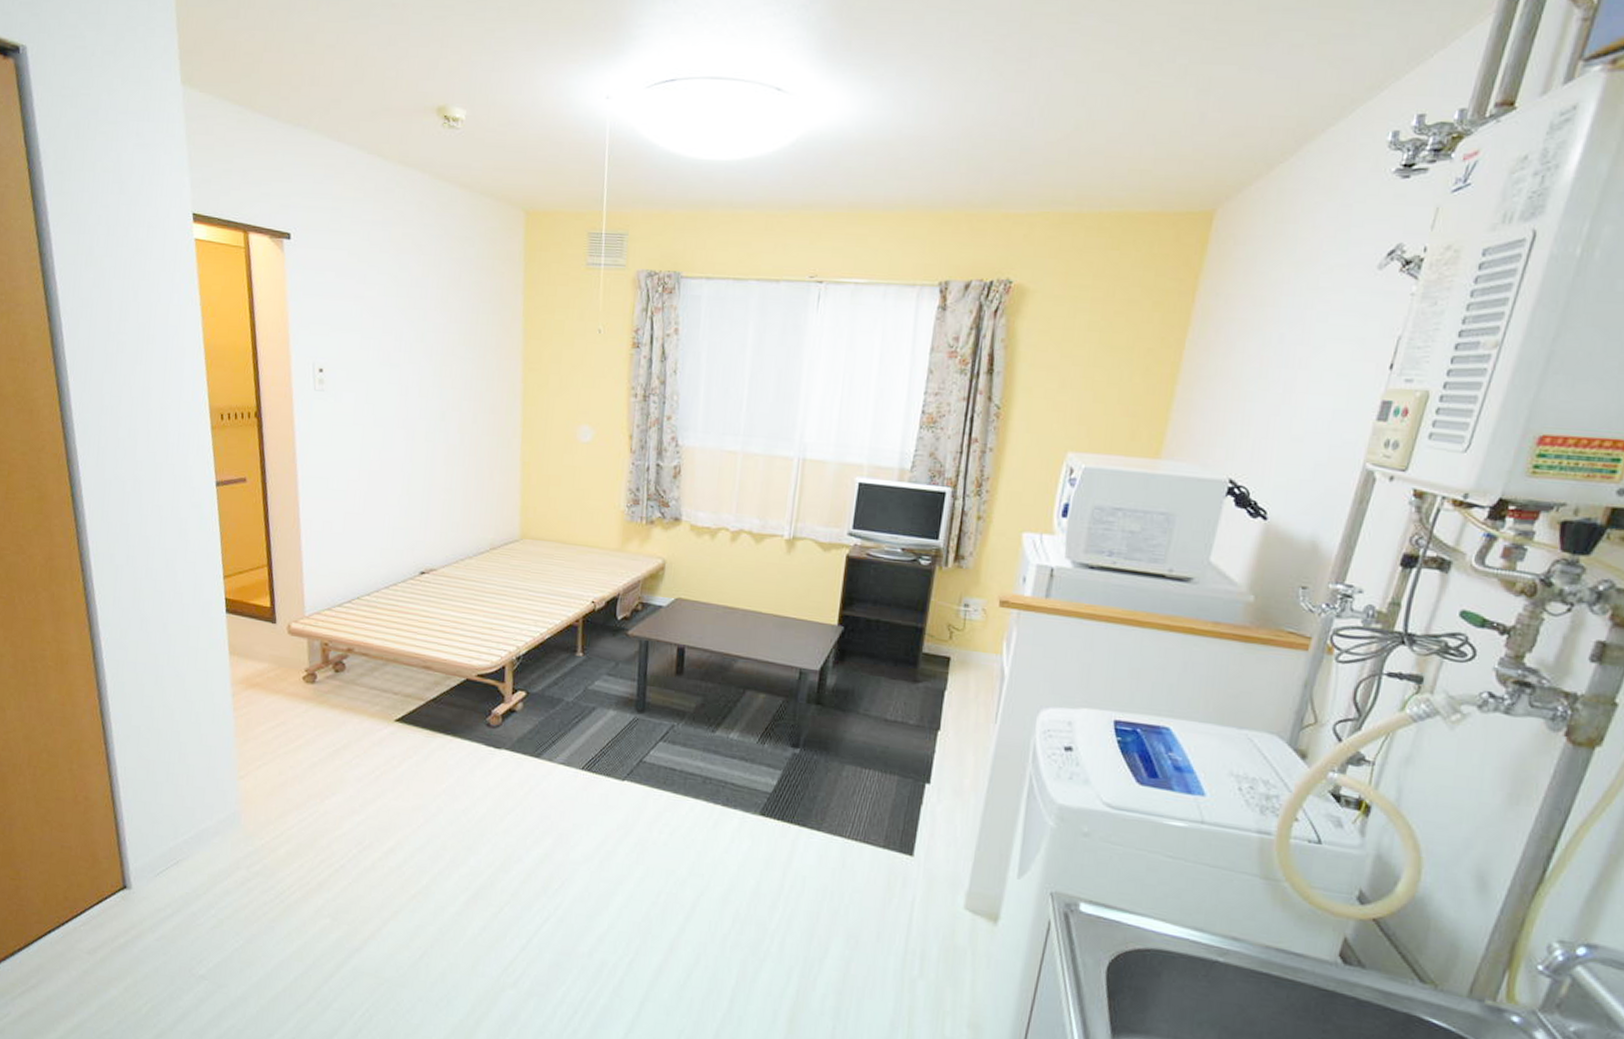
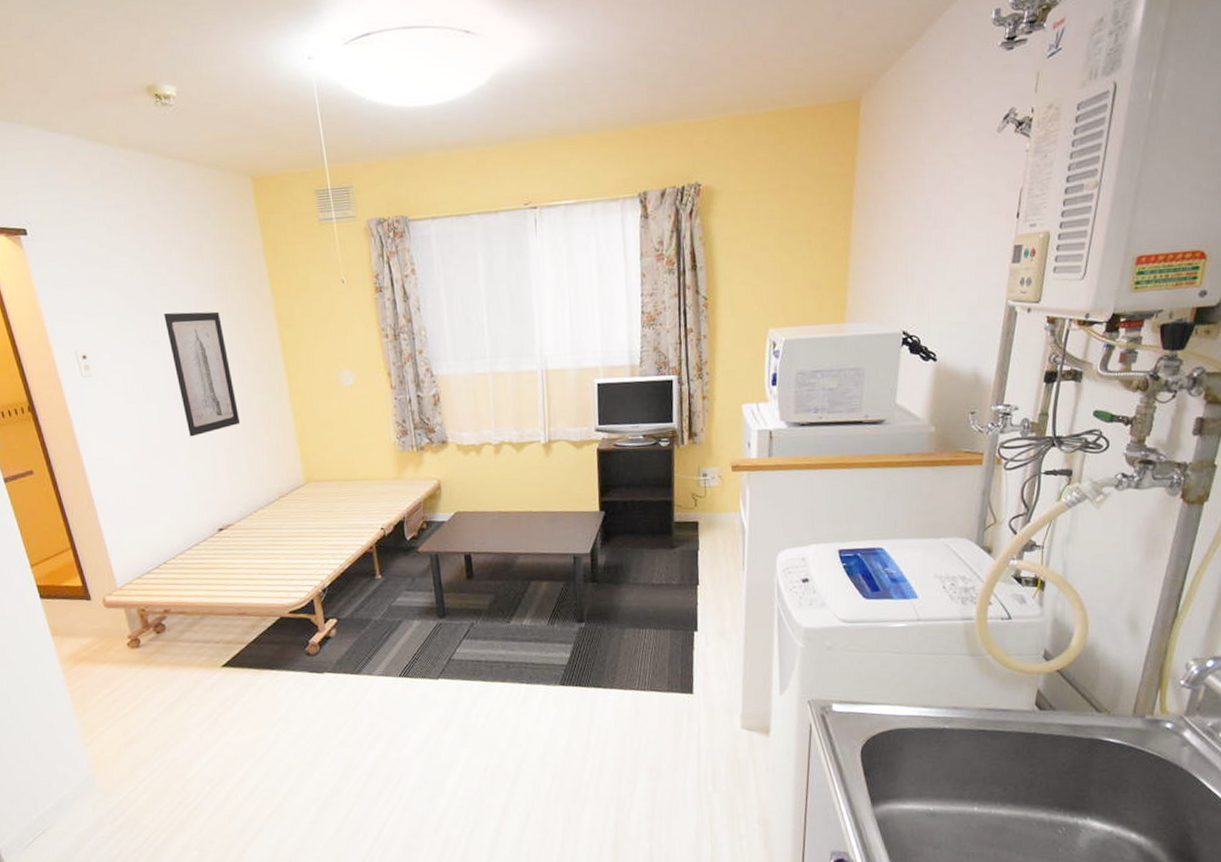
wall art: none [408,337,466,470] -> present [164,311,241,437]

